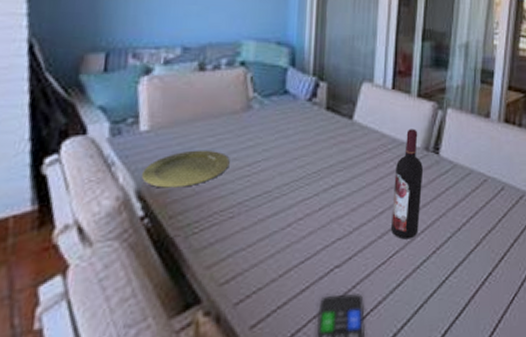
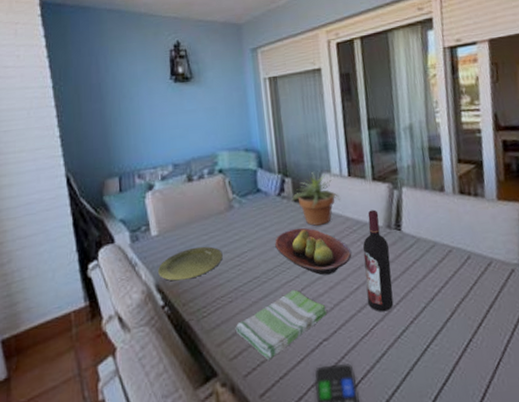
dish towel: none [232,209,344,287] -> present [235,289,327,360]
fruit bowl: none [296,140,382,195] -> present [275,227,352,276]
potted plant: none [323,78,379,139] -> present [291,171,340,226]

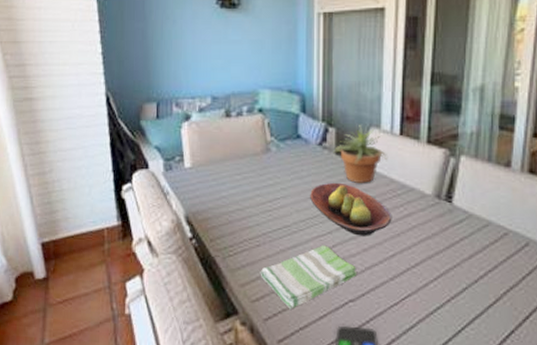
plate: present [157,246,223,281] -> none [188,185,254,216]
wine bottle: present [363,209,394,312] -> none [403,175,436,285]

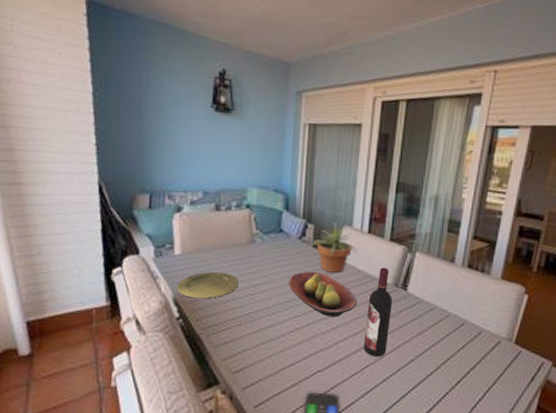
plate: none [188,185,254,216] -> present [176,271,239,299]
dish towel: present [260,245,356,309] -> none [240,324,325,379]
wine bottle: none [403,175,436,285] -> present [364,267,393,357]

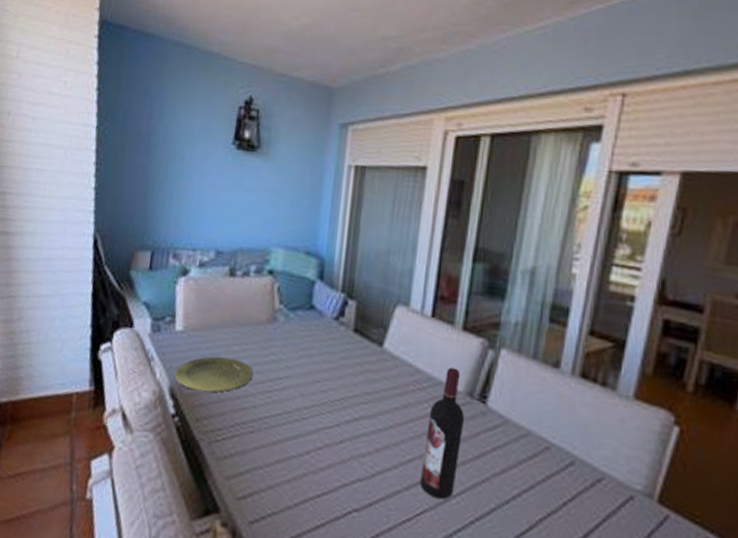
fruit bowl: present [289,271,358,317] -> none [318,365,414,434]
potted plant: present [311,222,357,273] -> none [351,299,414,371]

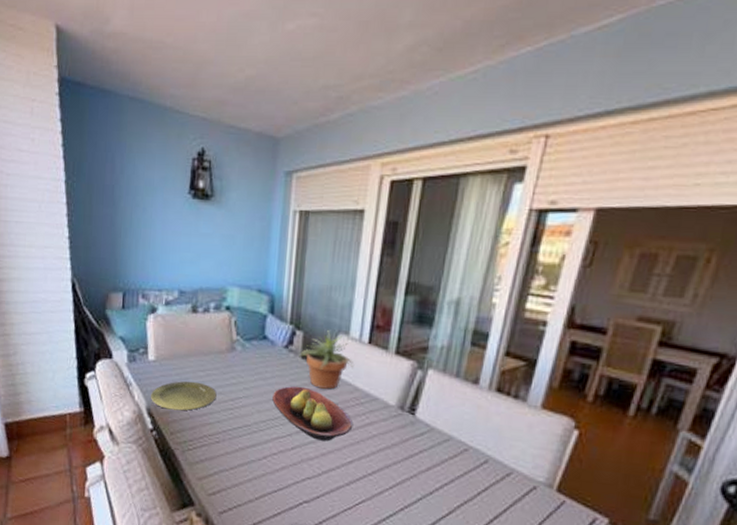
fruit bowl: none [318,365,414,434] -> present [272,385,354,442]
potted plant: none [351,299,414,371] -> present [299,329,354,390]
wine bottle: present [420,367,465,500] -> none [359,385,397,492]

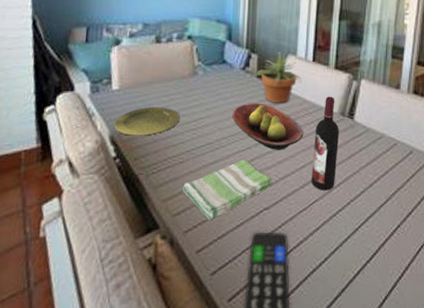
dish towel: none [218,446,313,505] -> present [182,159,272,221]
wine bottle: none [359,385,397,492] -> present [312,96,340,191]

